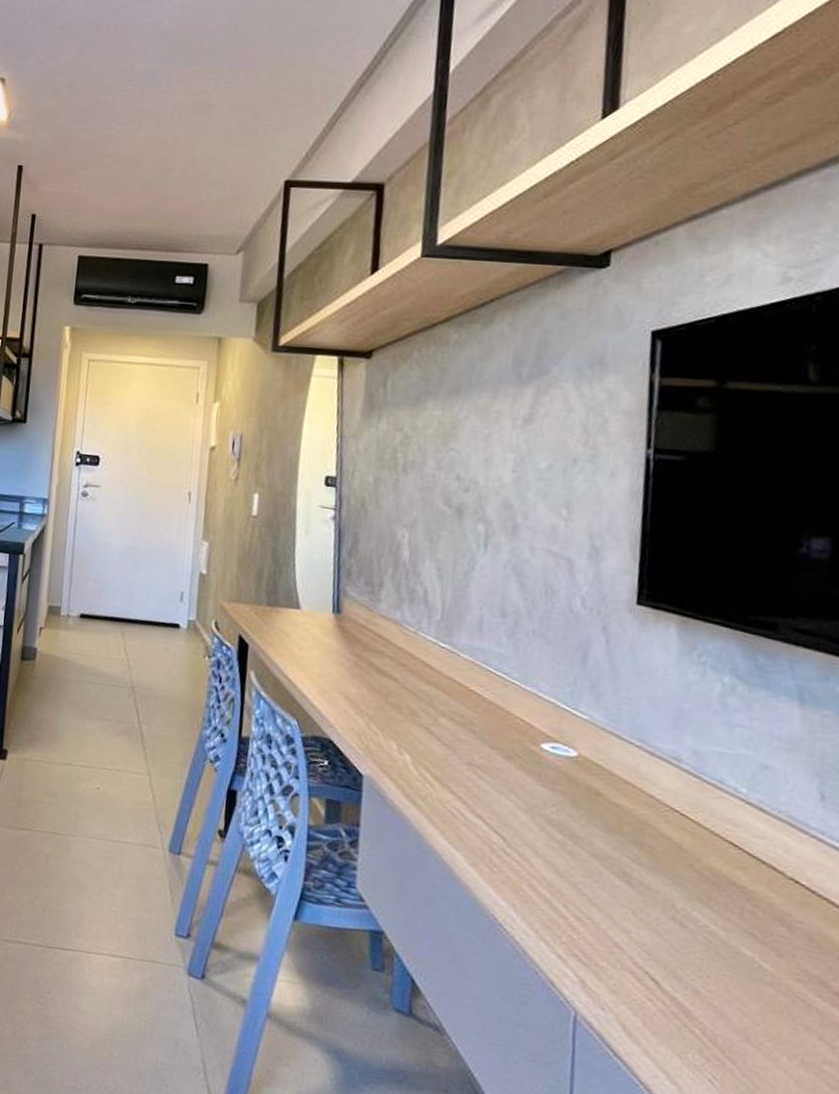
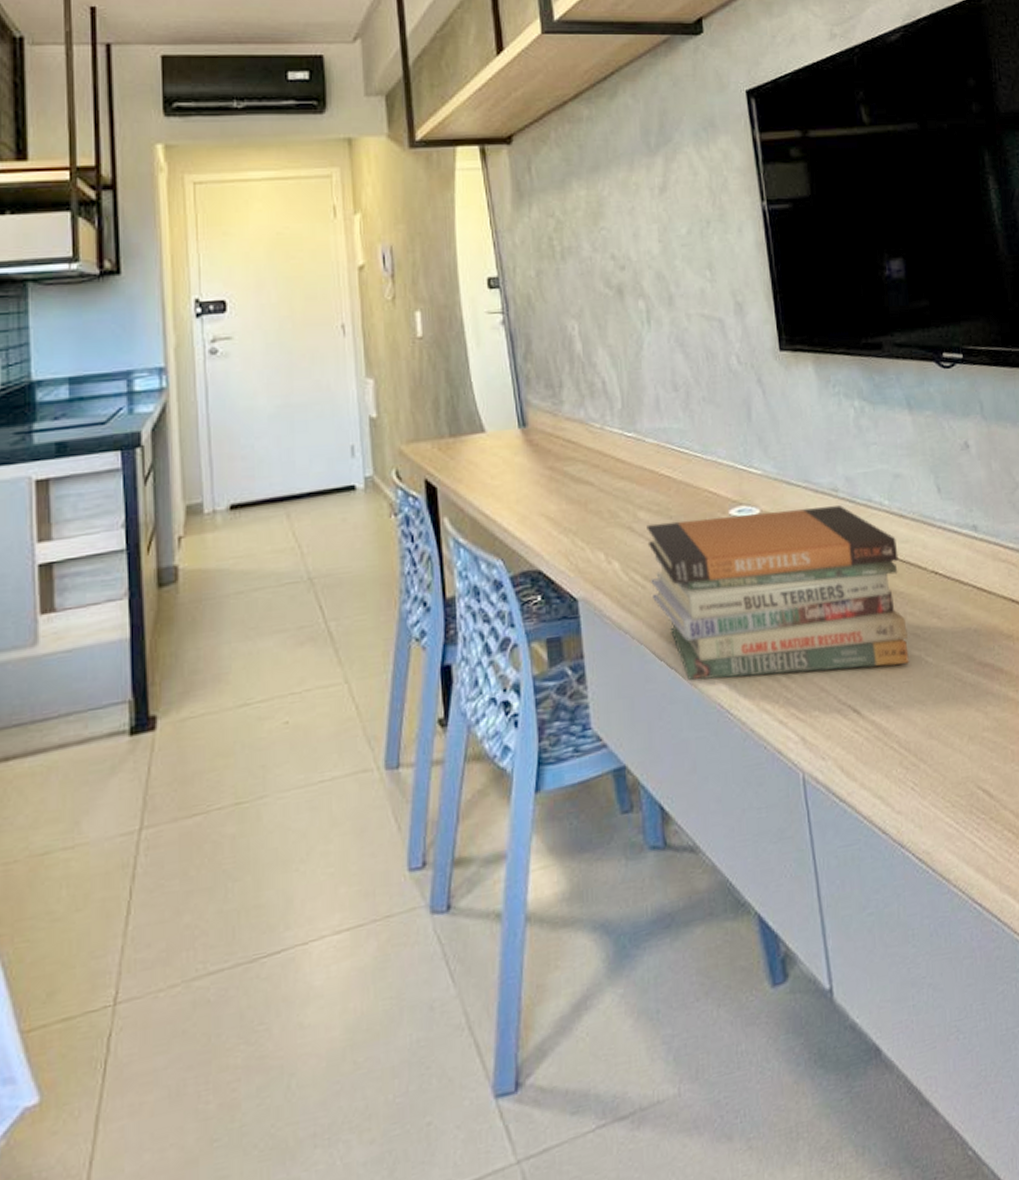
book stack: none [439,731,748,960] -> present [646,505,909,681]

